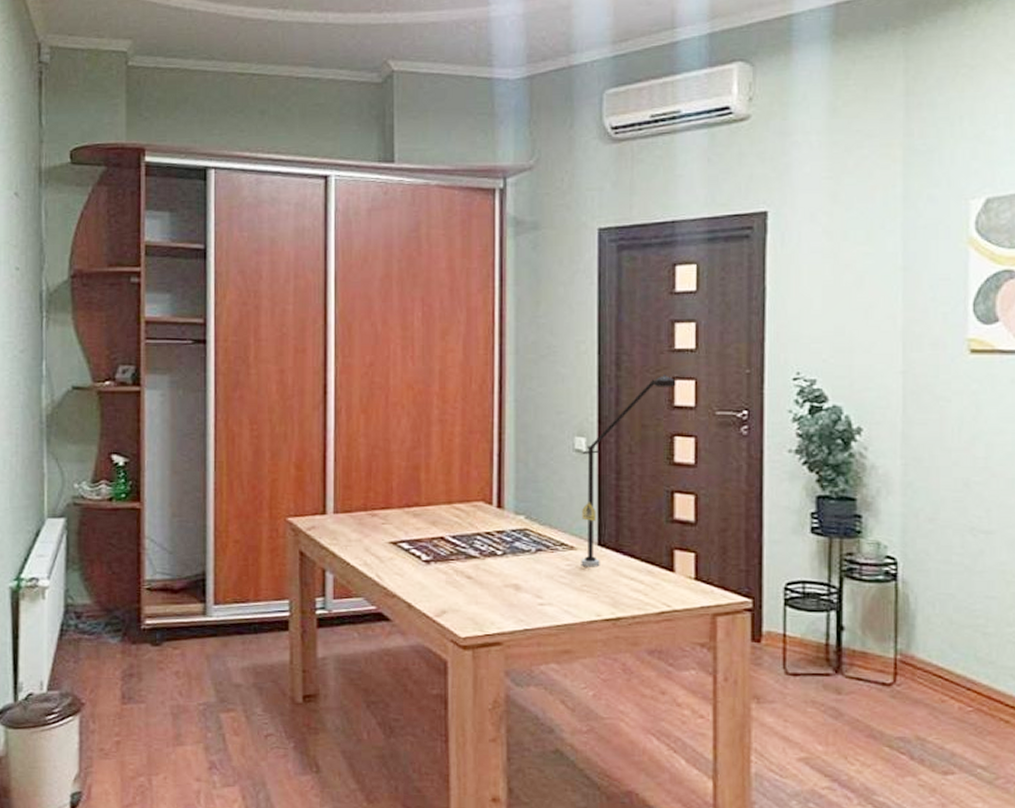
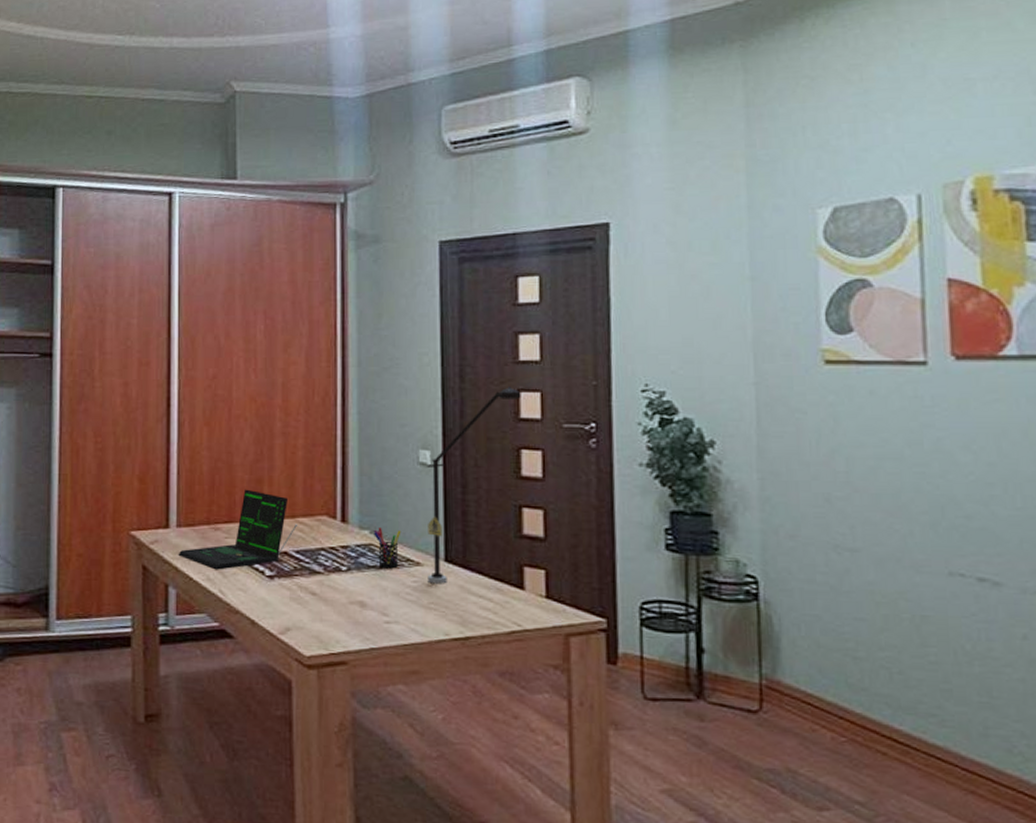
laptop: none [335,476,455,555] -> present [178,489,298,570]
pen holder: none [529,512,556,553] -> present [374,526,401,569]

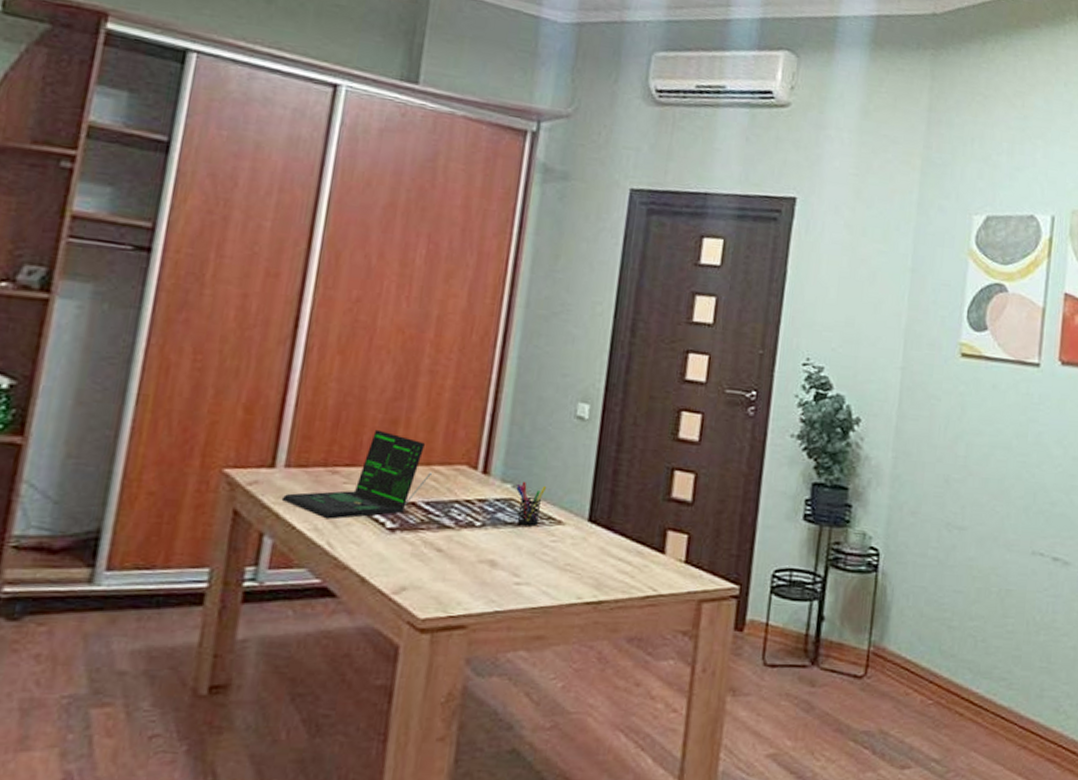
desk lamp: present [427,387,521,584] -> none [567,347,690,545]

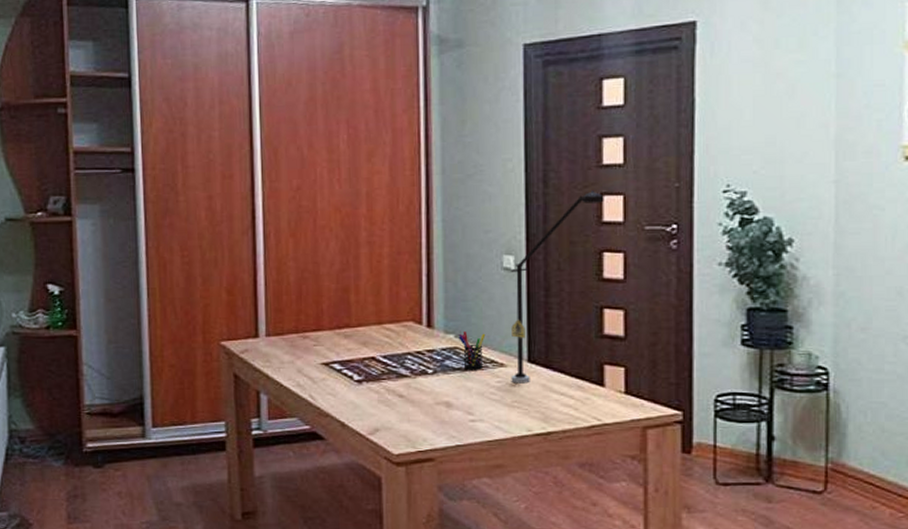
laptop: present [281,429,433,519] -> none [268,298,385,376]
desk lamp: none [567,347,690,545] -> present [510,191,604,384]

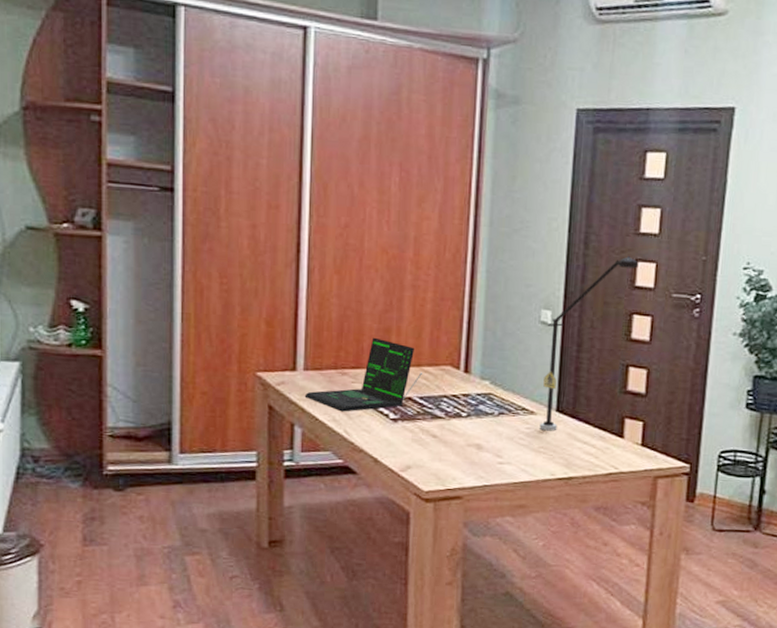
laptop: none [268,298,385,376] -> present [304,337,423,412]
pen holder: present [459,330,486,370] -> none [493,378,519,416]

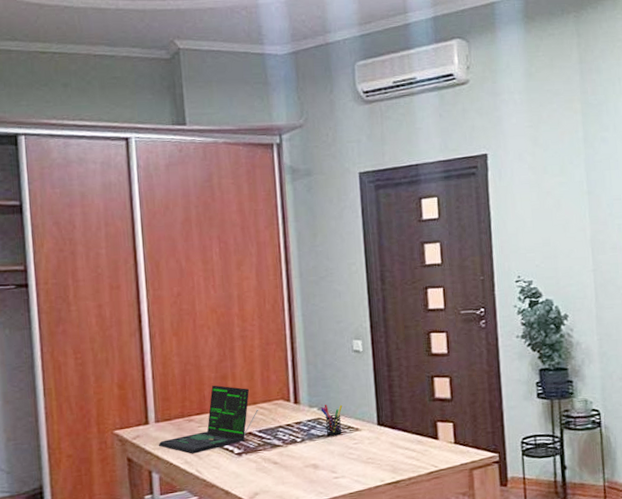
pen holder: none [493,378,519,416] -> present [321,404,343,436]
desk lamp: present [539,256,639,431] -> none [359,285,429,444]

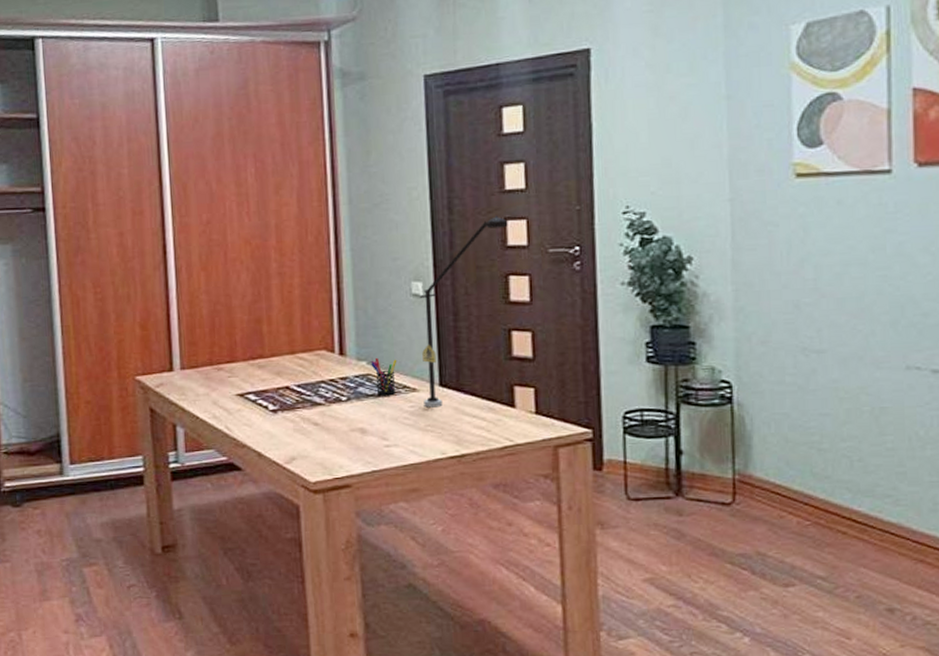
laptop: present [158,385,259,454] -> none [183,329,298,408]
desk lamp: none [359,285,429,444] -> present [419,216,508,408]

